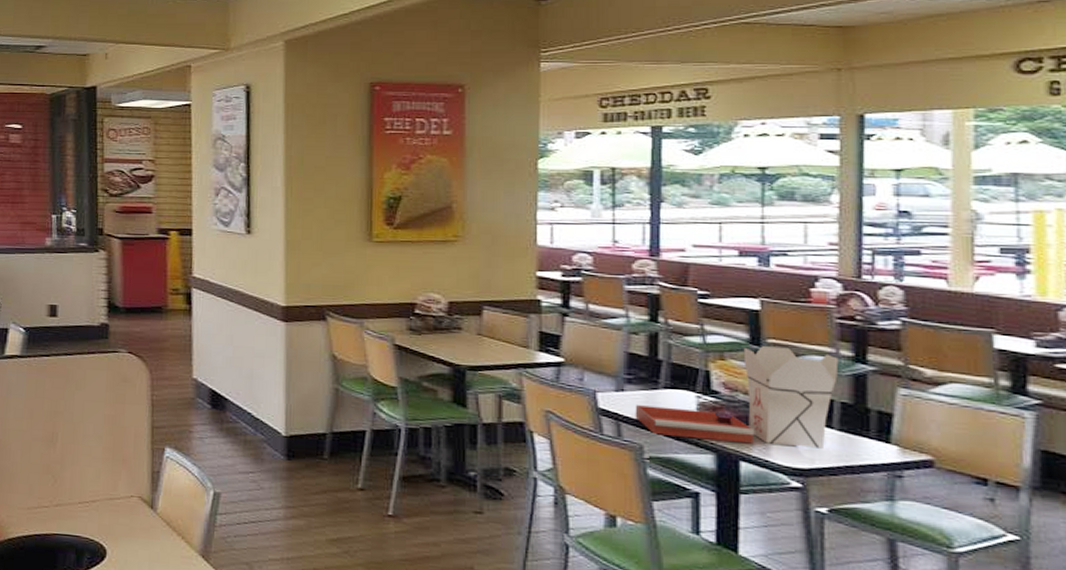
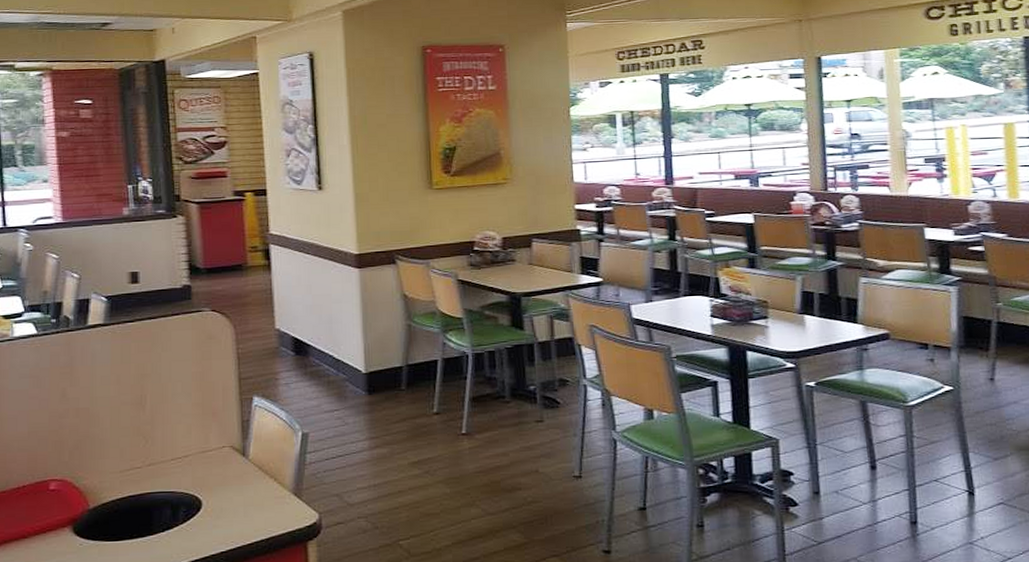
tray: present [635,405,755,444] -> none [662,311,757,336]
takeout container: present [743,346,839,449] -> none [743,252,816,335]

